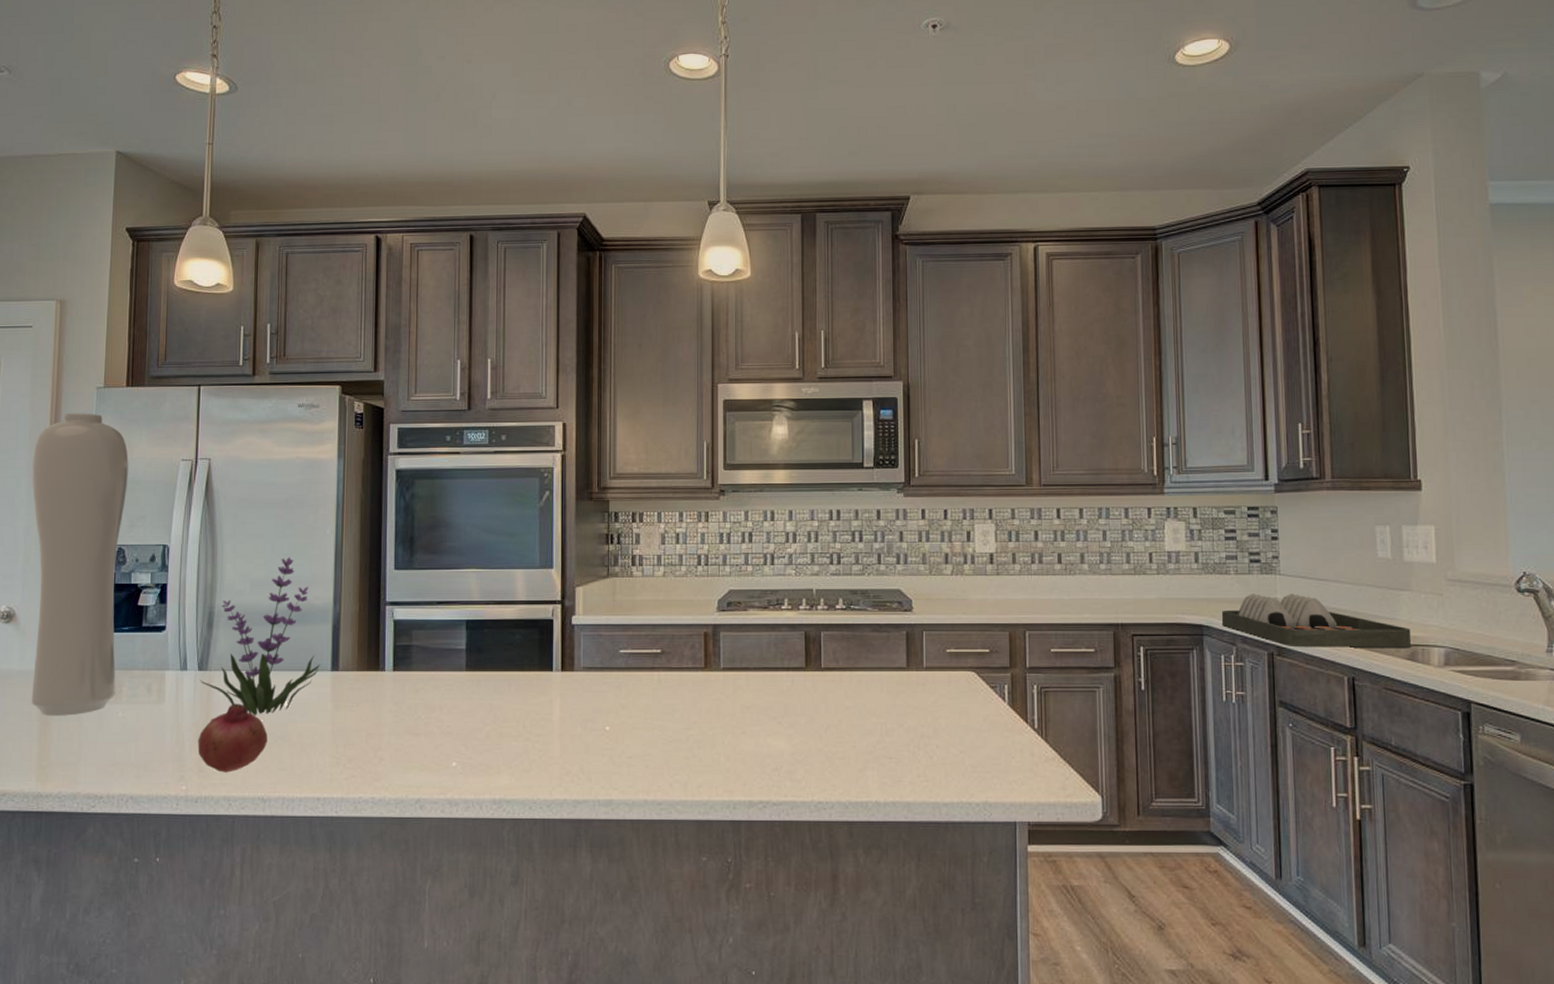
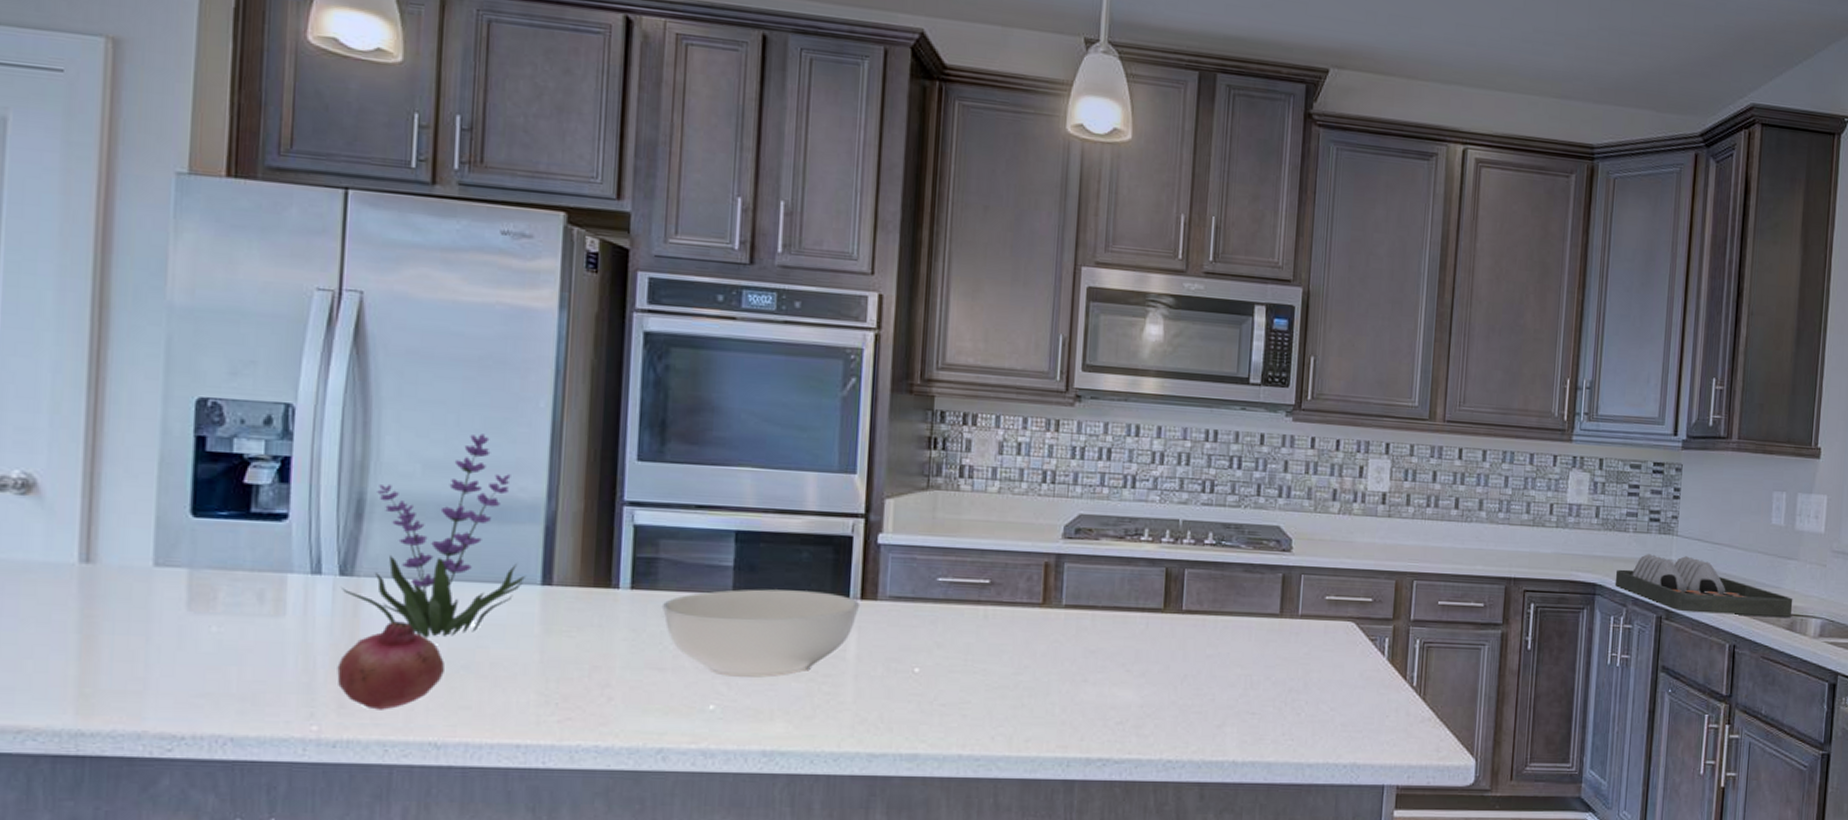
vase: present [31,413,129,716] -> none [63,204,231,628]
bowl: none [415,666,561,739] -> present [661,589,861,678]

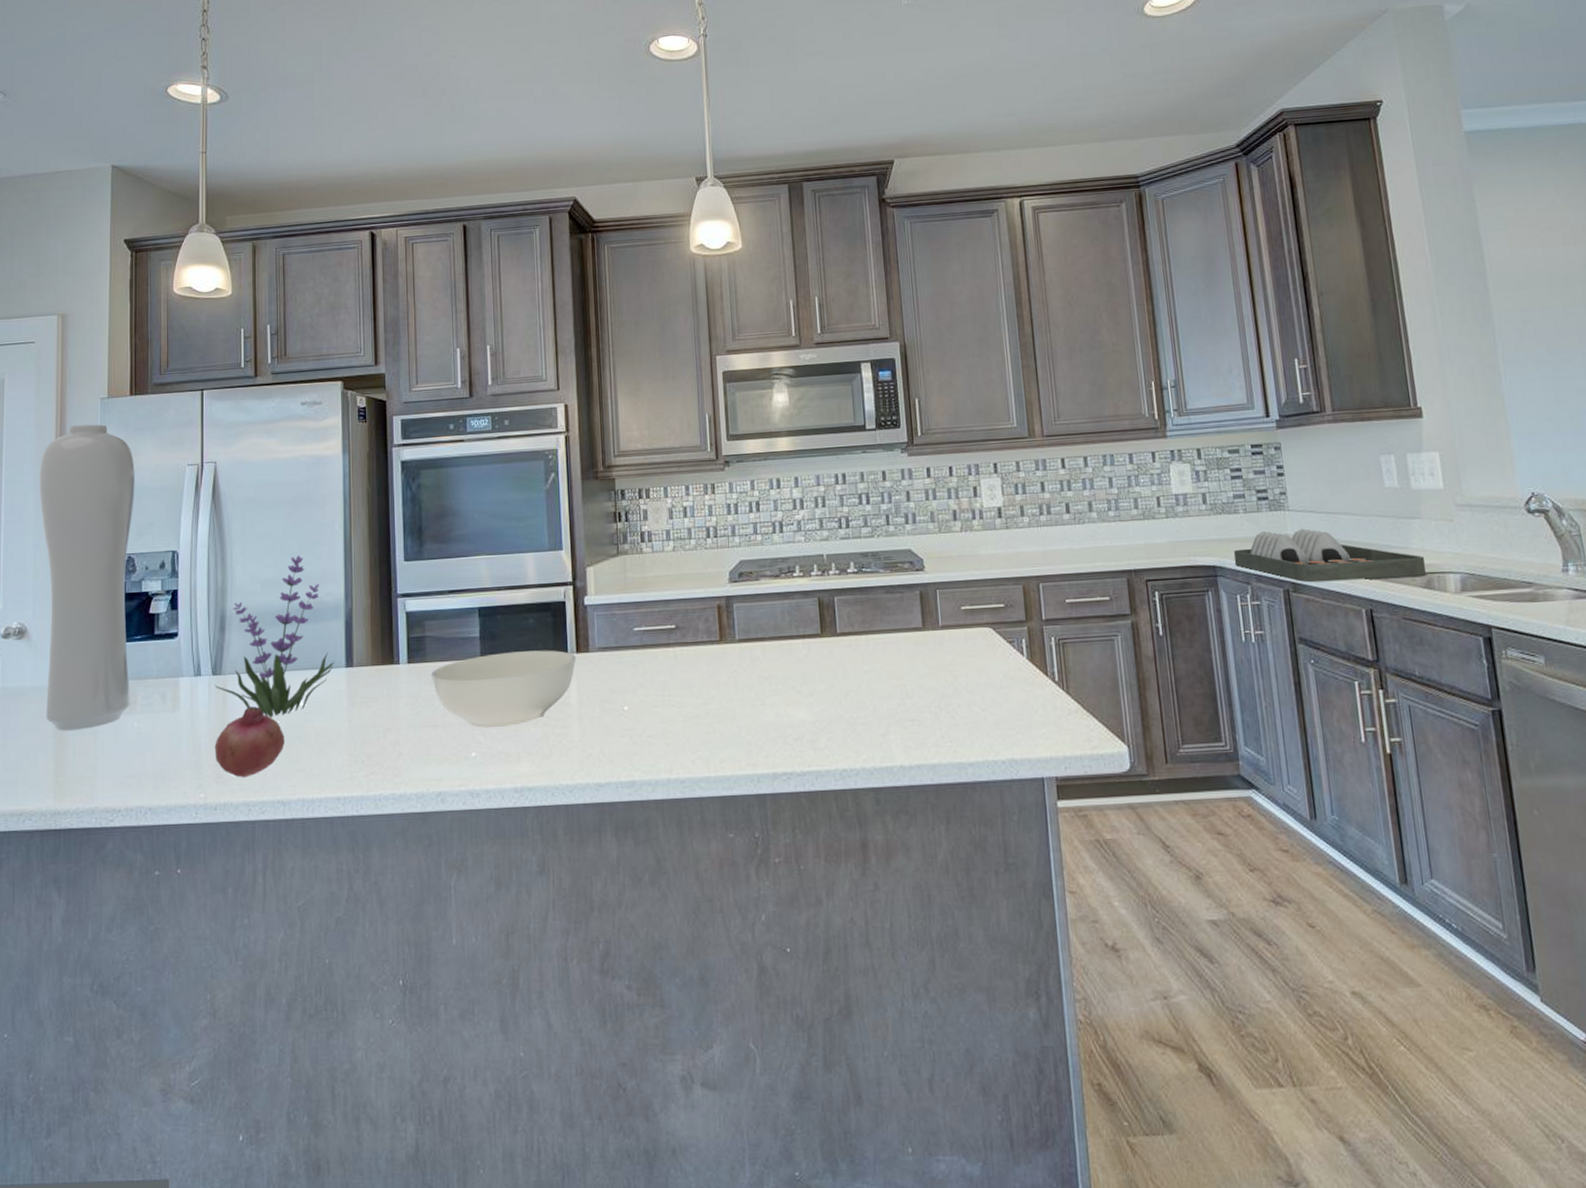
vase: none [63,204,231,628] -> present [38,424,136,731]

